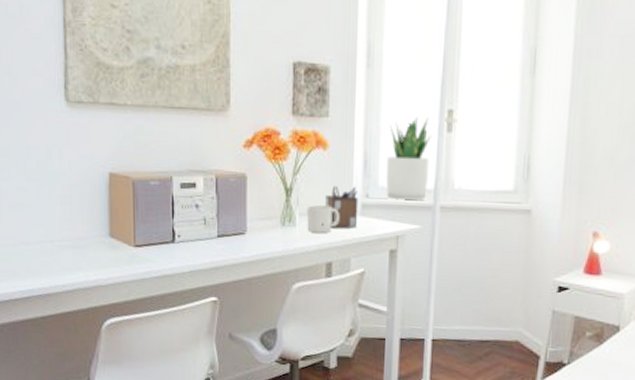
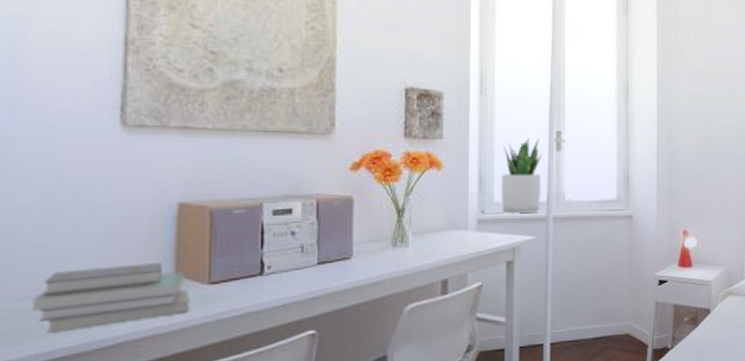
books: none [17,224,121,275] -> present [31,263,190,333]
mug: present [307,205,340,233] -> none [421,224,456,251]
desk organizer: present [325,185,359,229] -> none [440,203,474,246]

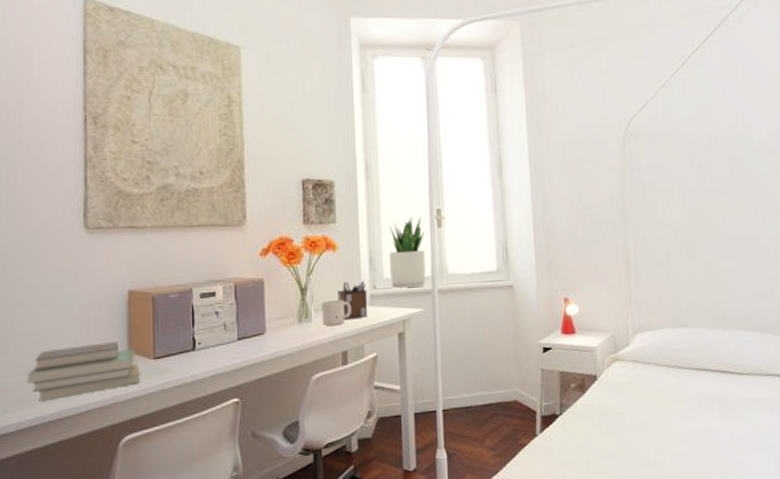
mug: none [421,224,456,251] -> present [322,300,352,326]
desk organizer: none [440,203,474,246] -> present [337,280,368,320]

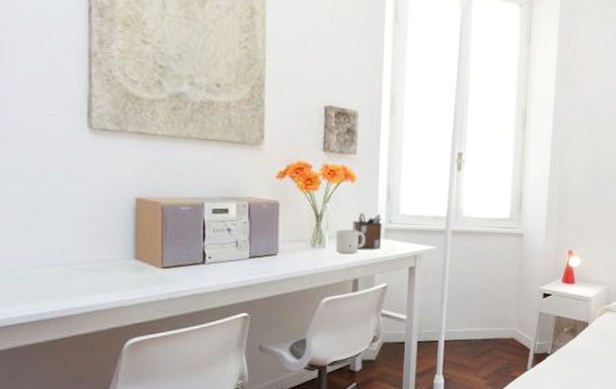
books: present [27,342,140,402] -> none [25,247,147,299]
planter: present [388,217,426,289] -> none [406,157,444,226]

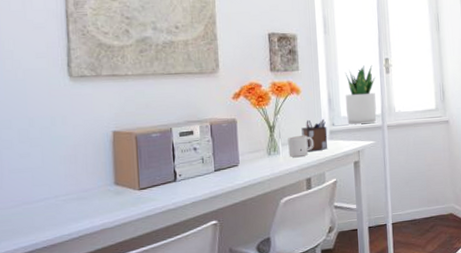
planter: none [406,157,444,226] -> present [345,65,377,125]

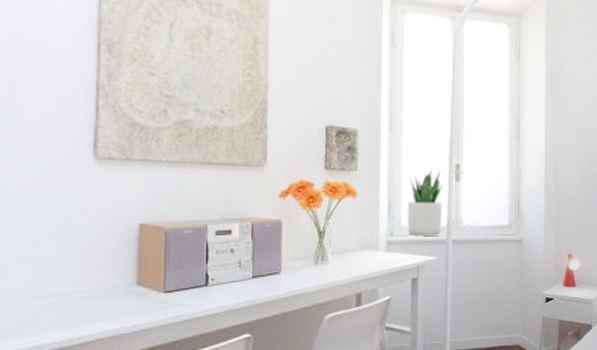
mug: present [288,135,314,157] -> none [338,245,368,268]
desk organizer: present [301,118,328,152] -> none [355,227,384,264]

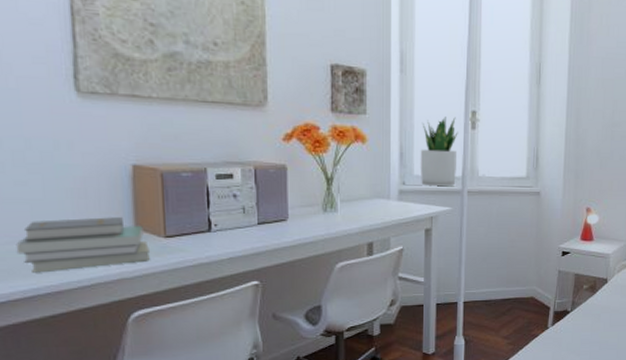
books: none [25,274,149,330] -> present [15,217,150,273]

